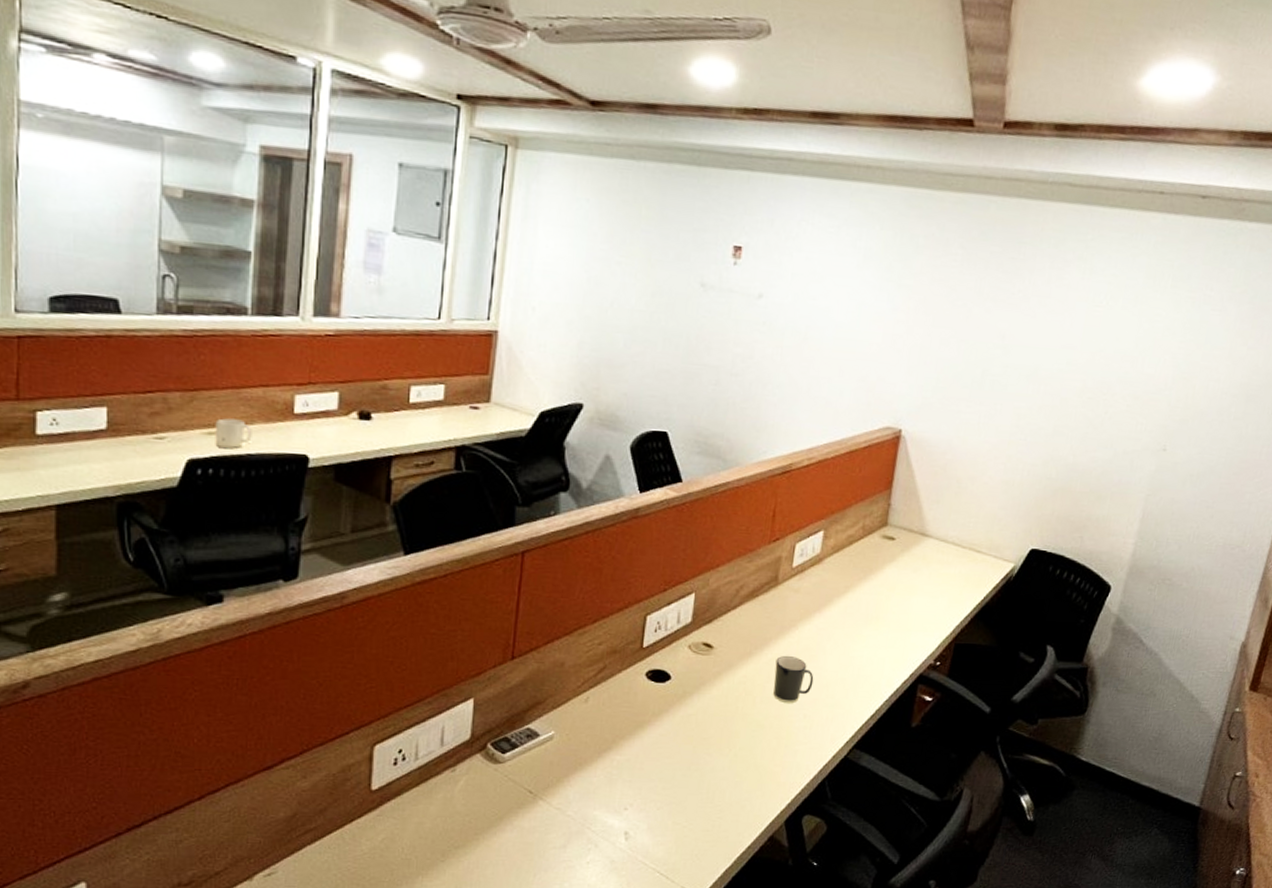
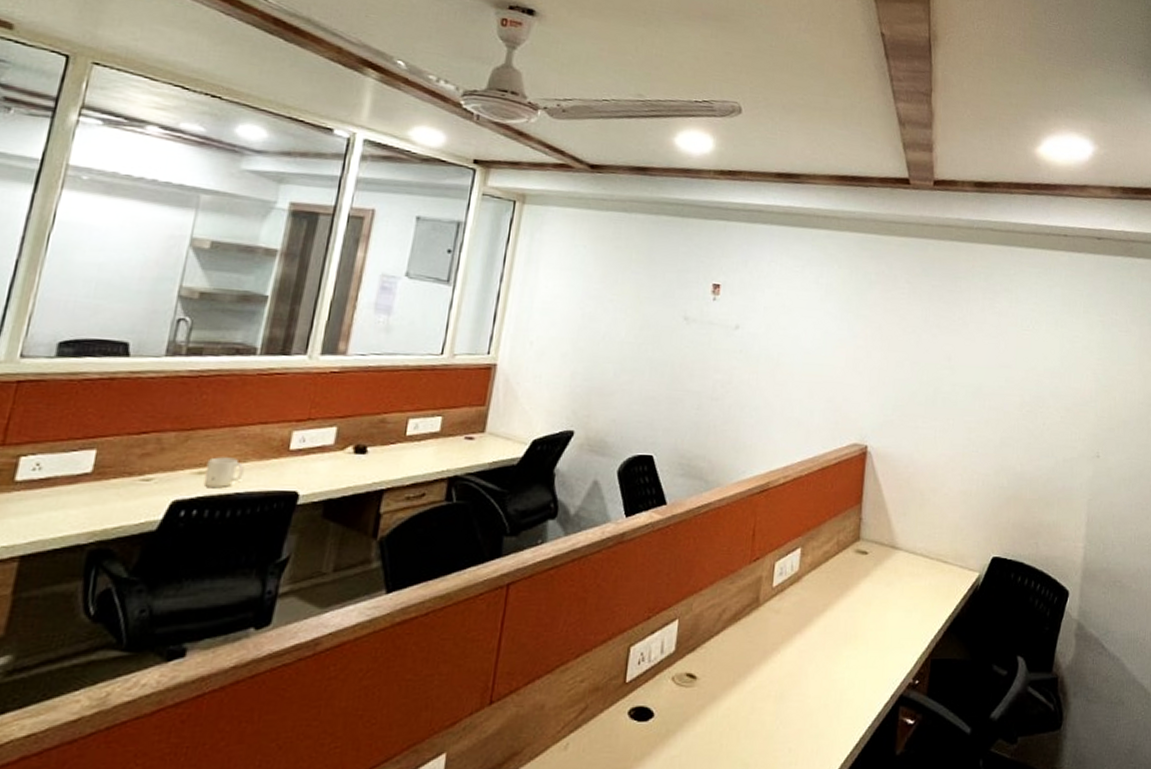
mug: present [773,655,814,704] -> none [757,682,798,737]

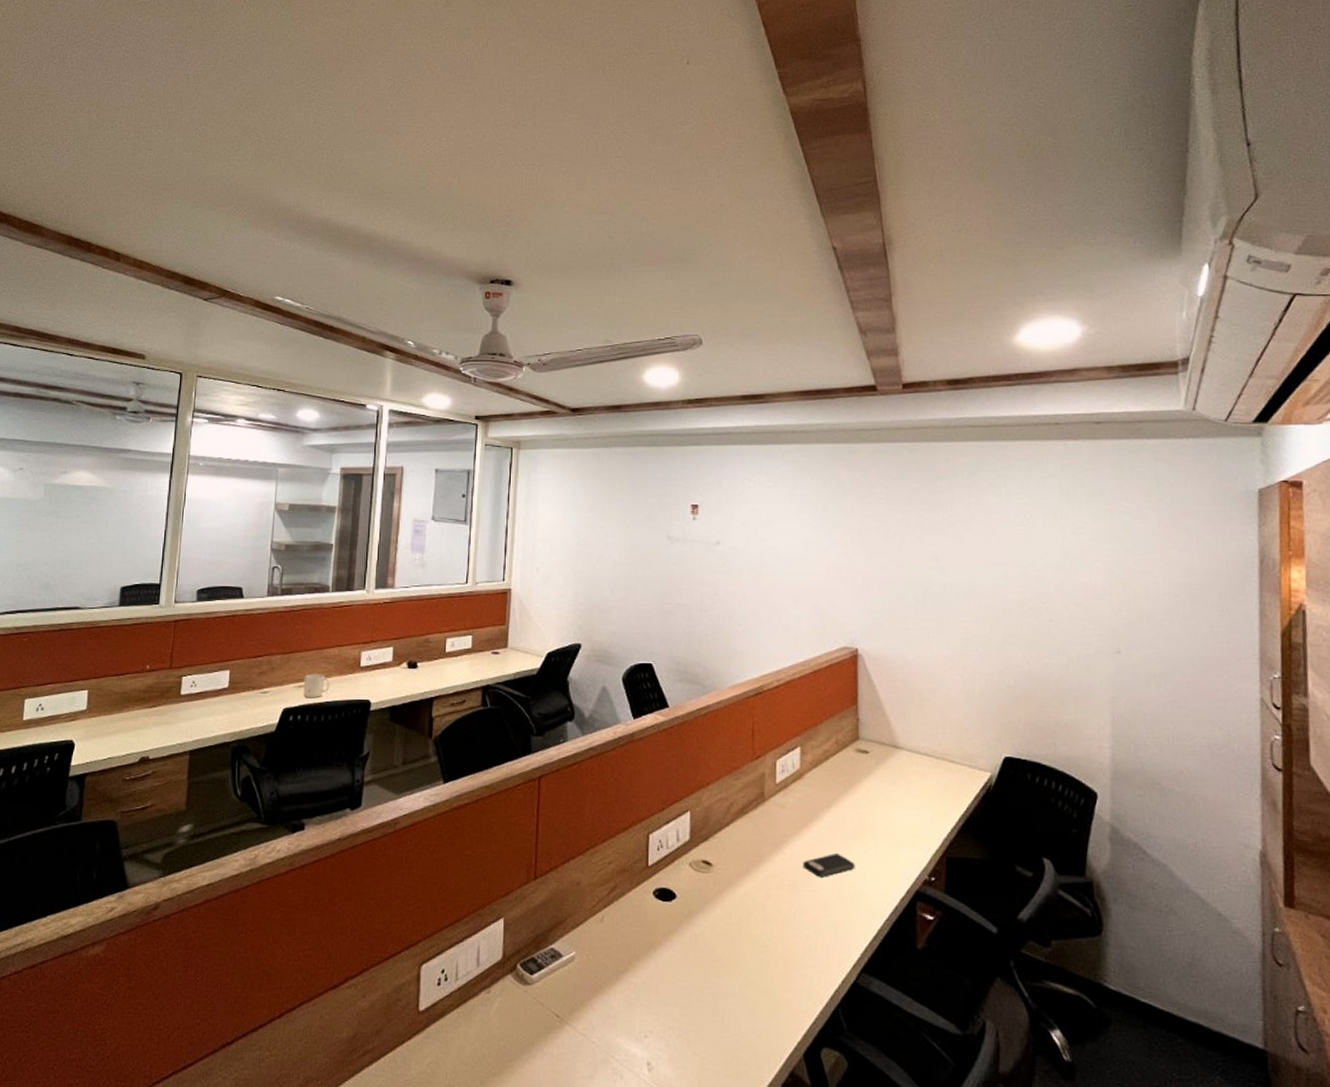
phone: none [791,660,844,686] -> present [802,853,855,877]

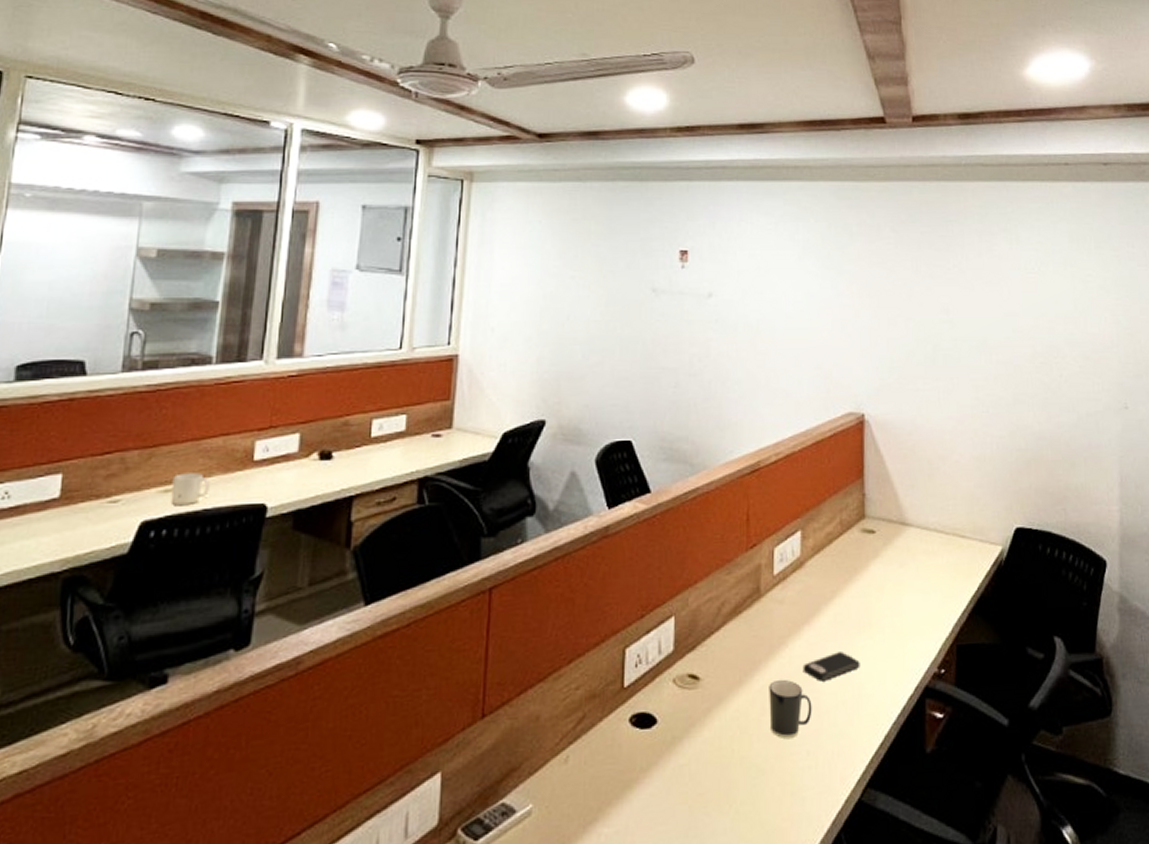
mug: none [772,872,812,923] -> present [769,679,812,739]

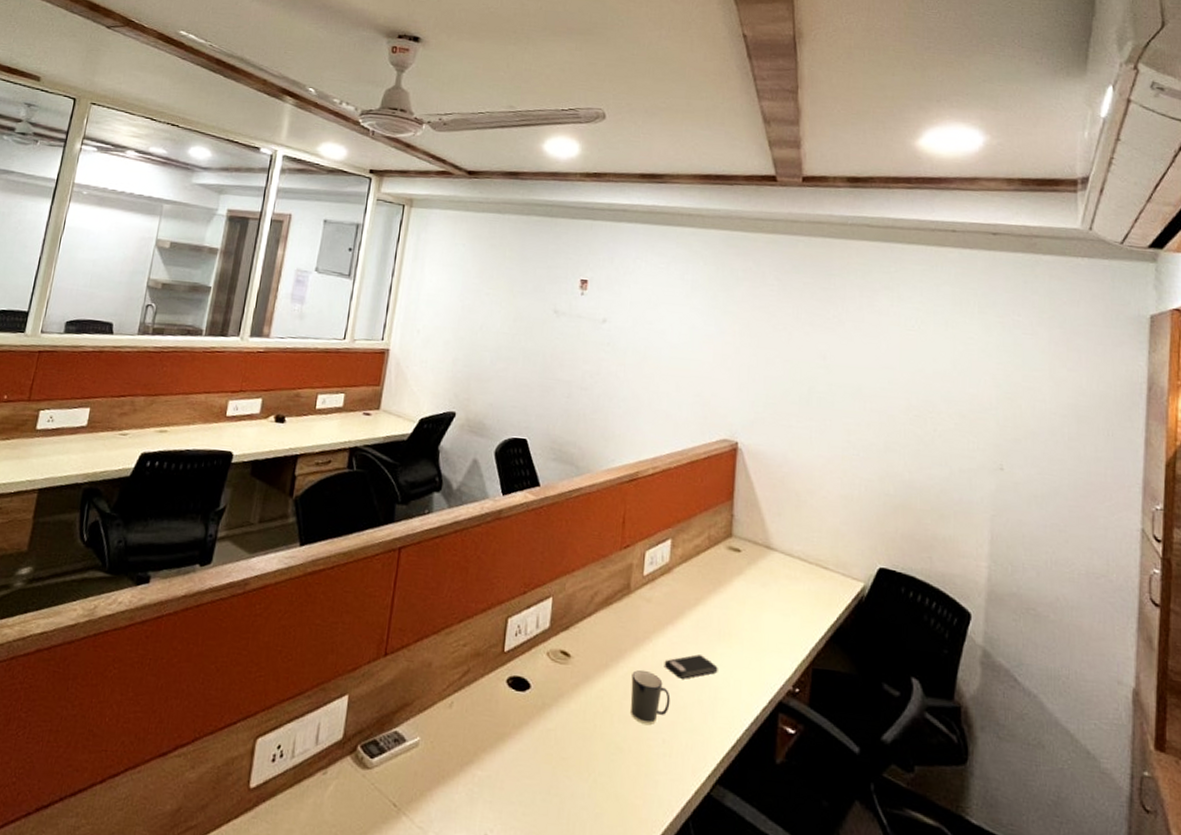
mug: present [170,473,210,506] -> none [163,419,193,445]

